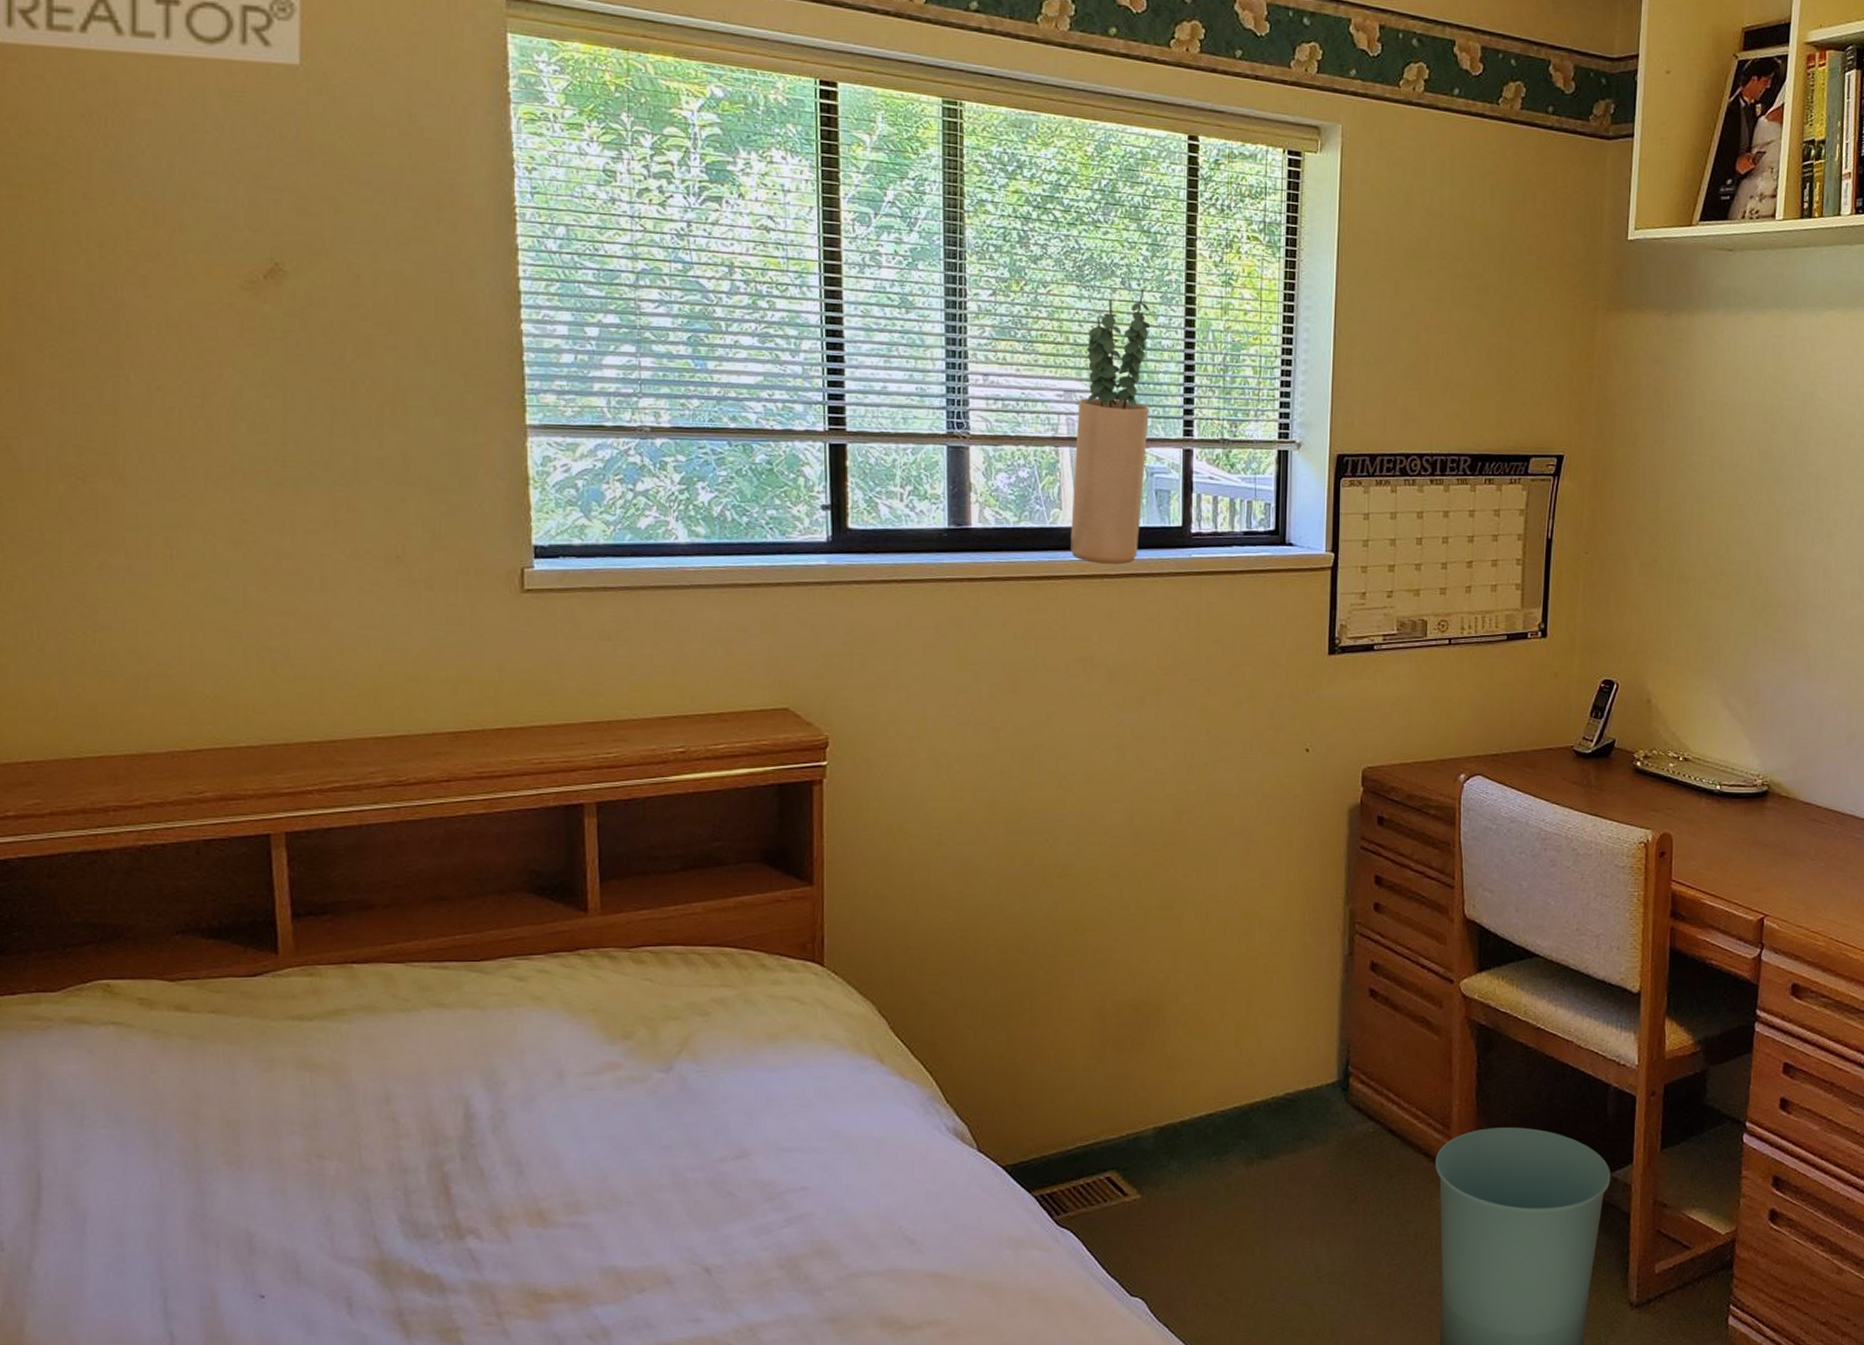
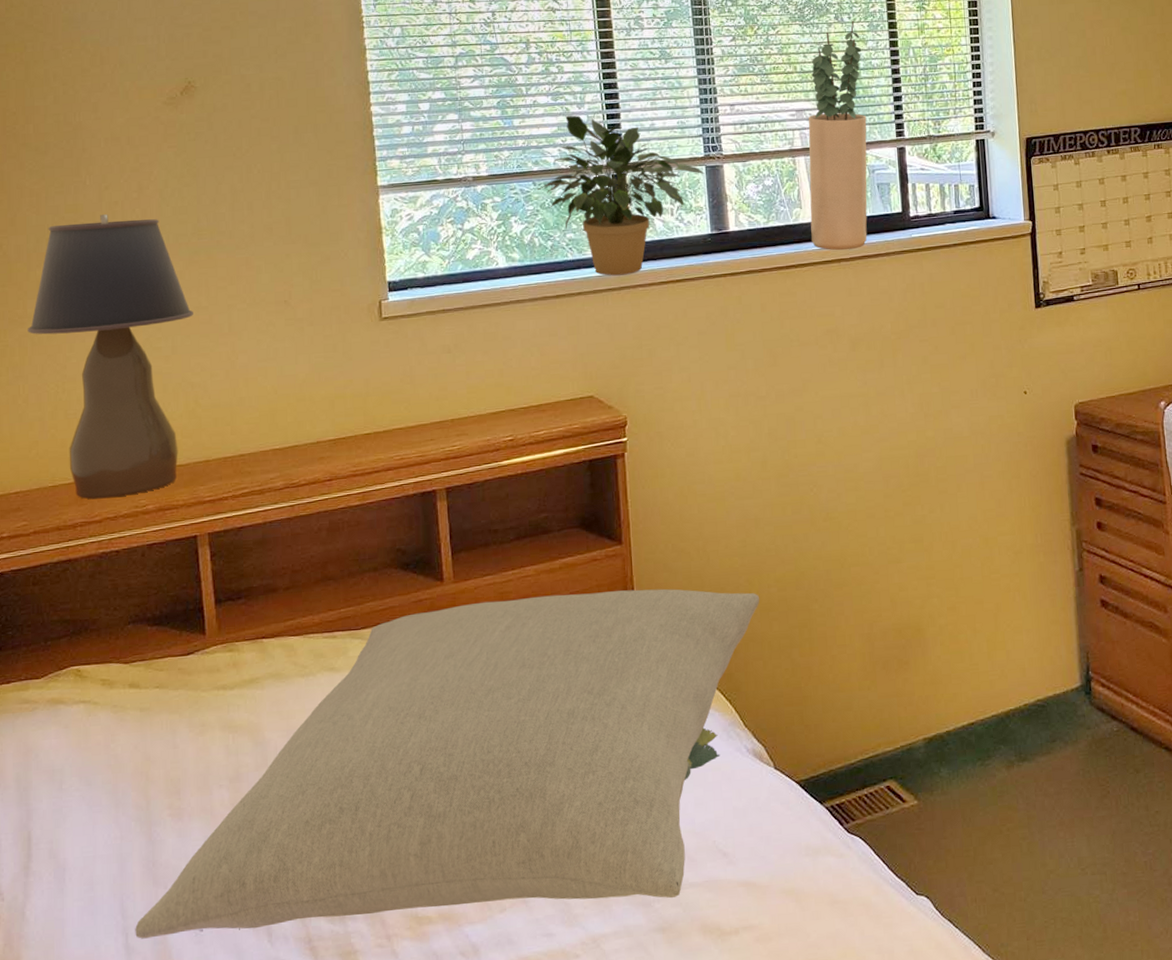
table lamp: none [45,422,273,779] -> present [28,214,193,499]
pillow: none [176,938,976,1303] -> present [135,588,760,939]
potted plant: none [733,364,946,568] -> present [537,115,705,276]

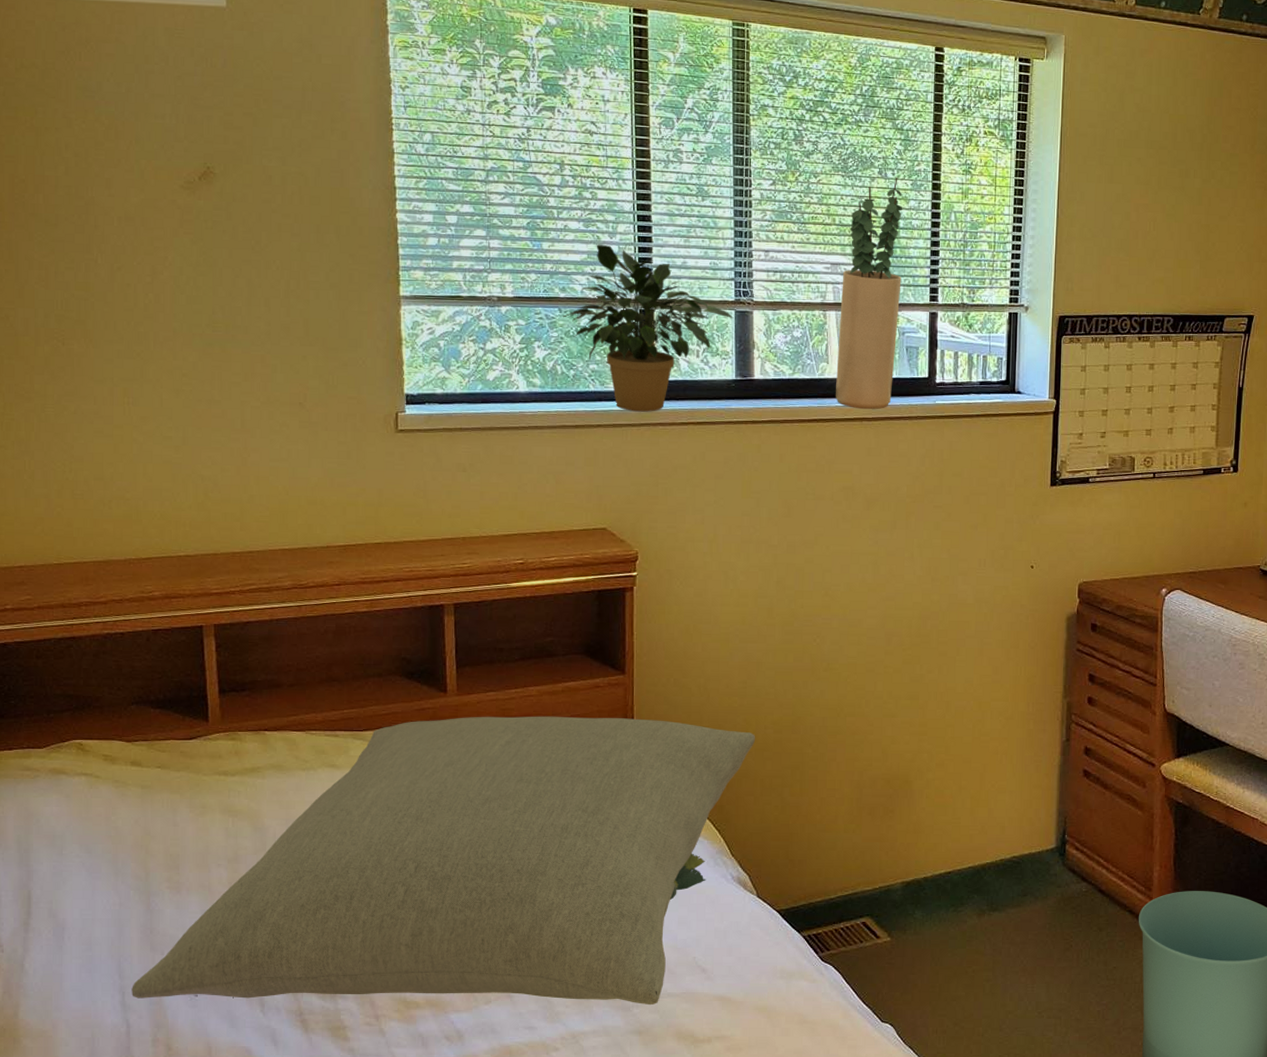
table lamp: present [28,214,193,499] -> none [34,296,205,581]

